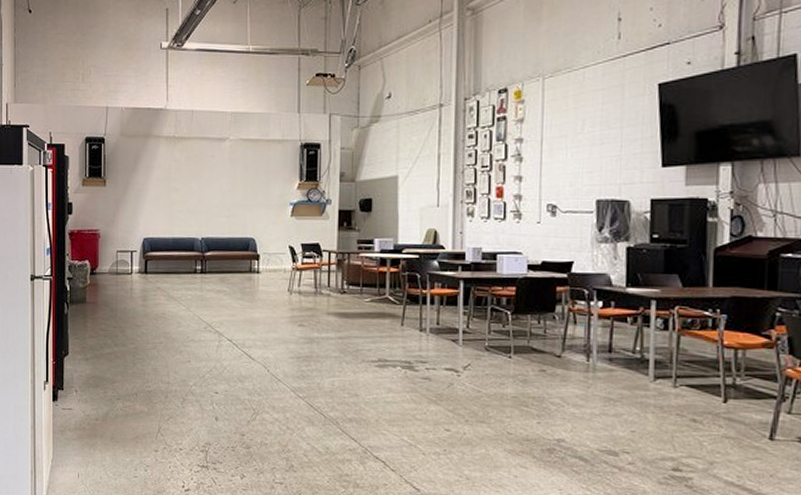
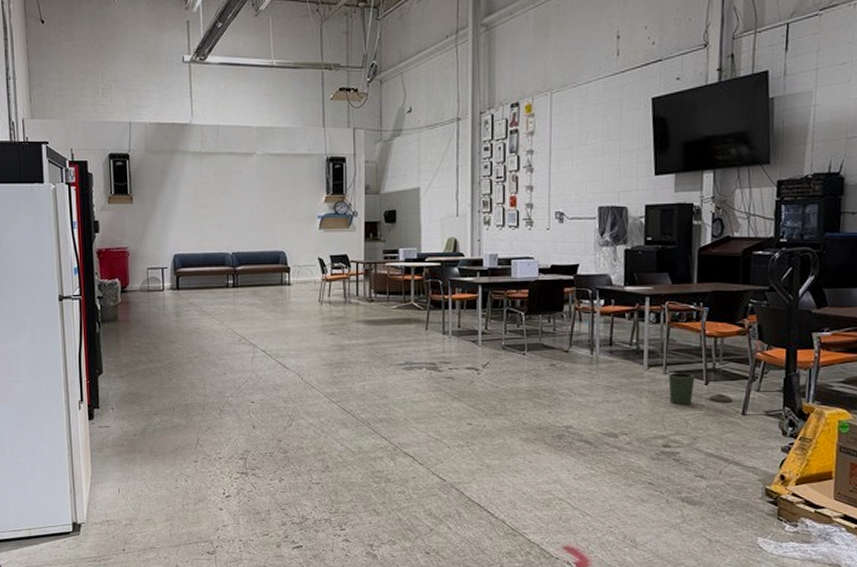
trash can: none [679,386,758,425] -> present [668,373,733,405]

